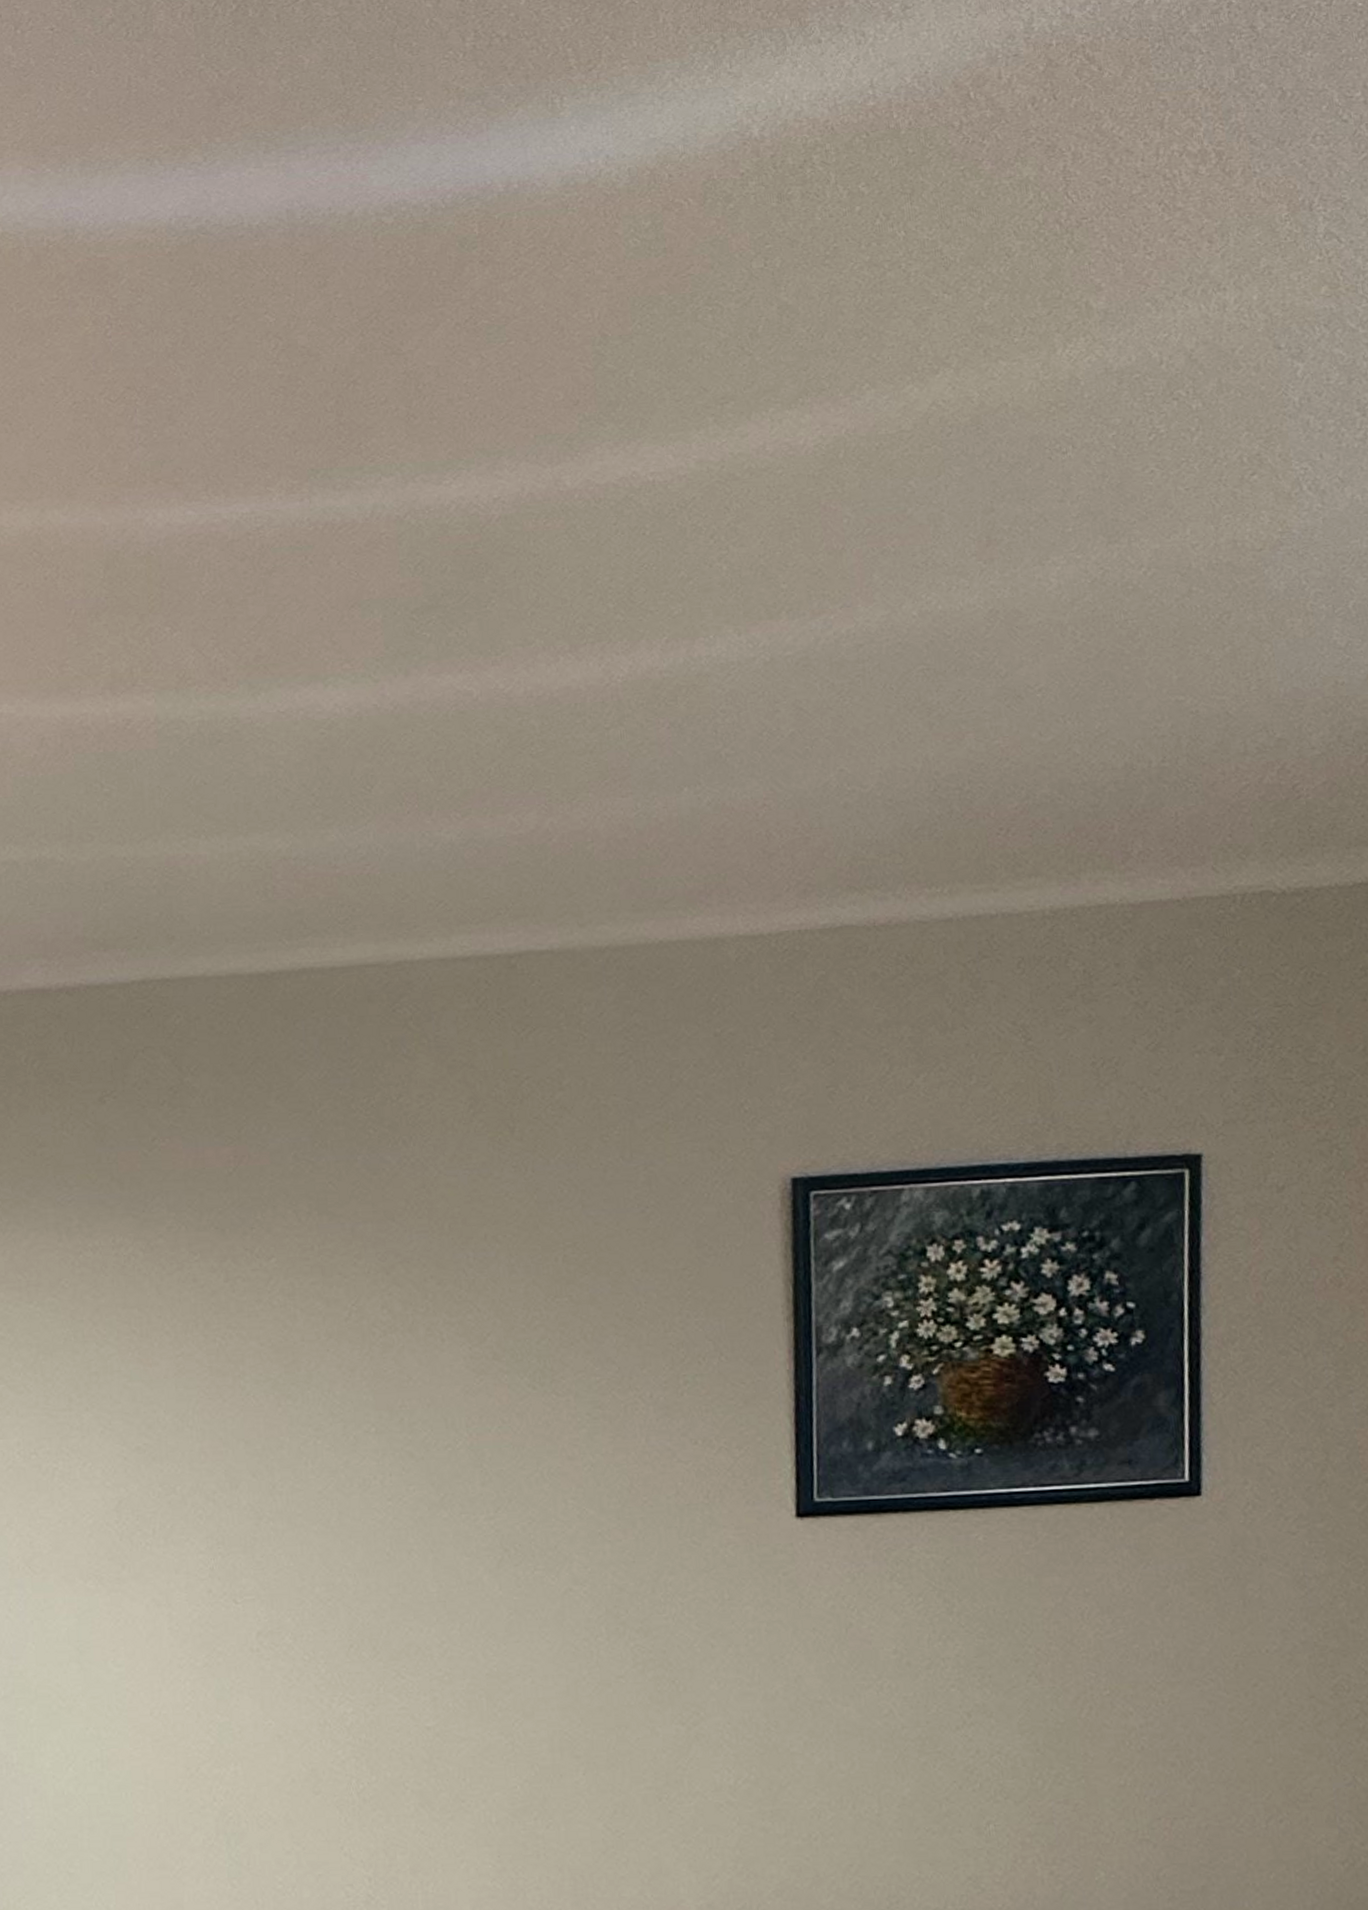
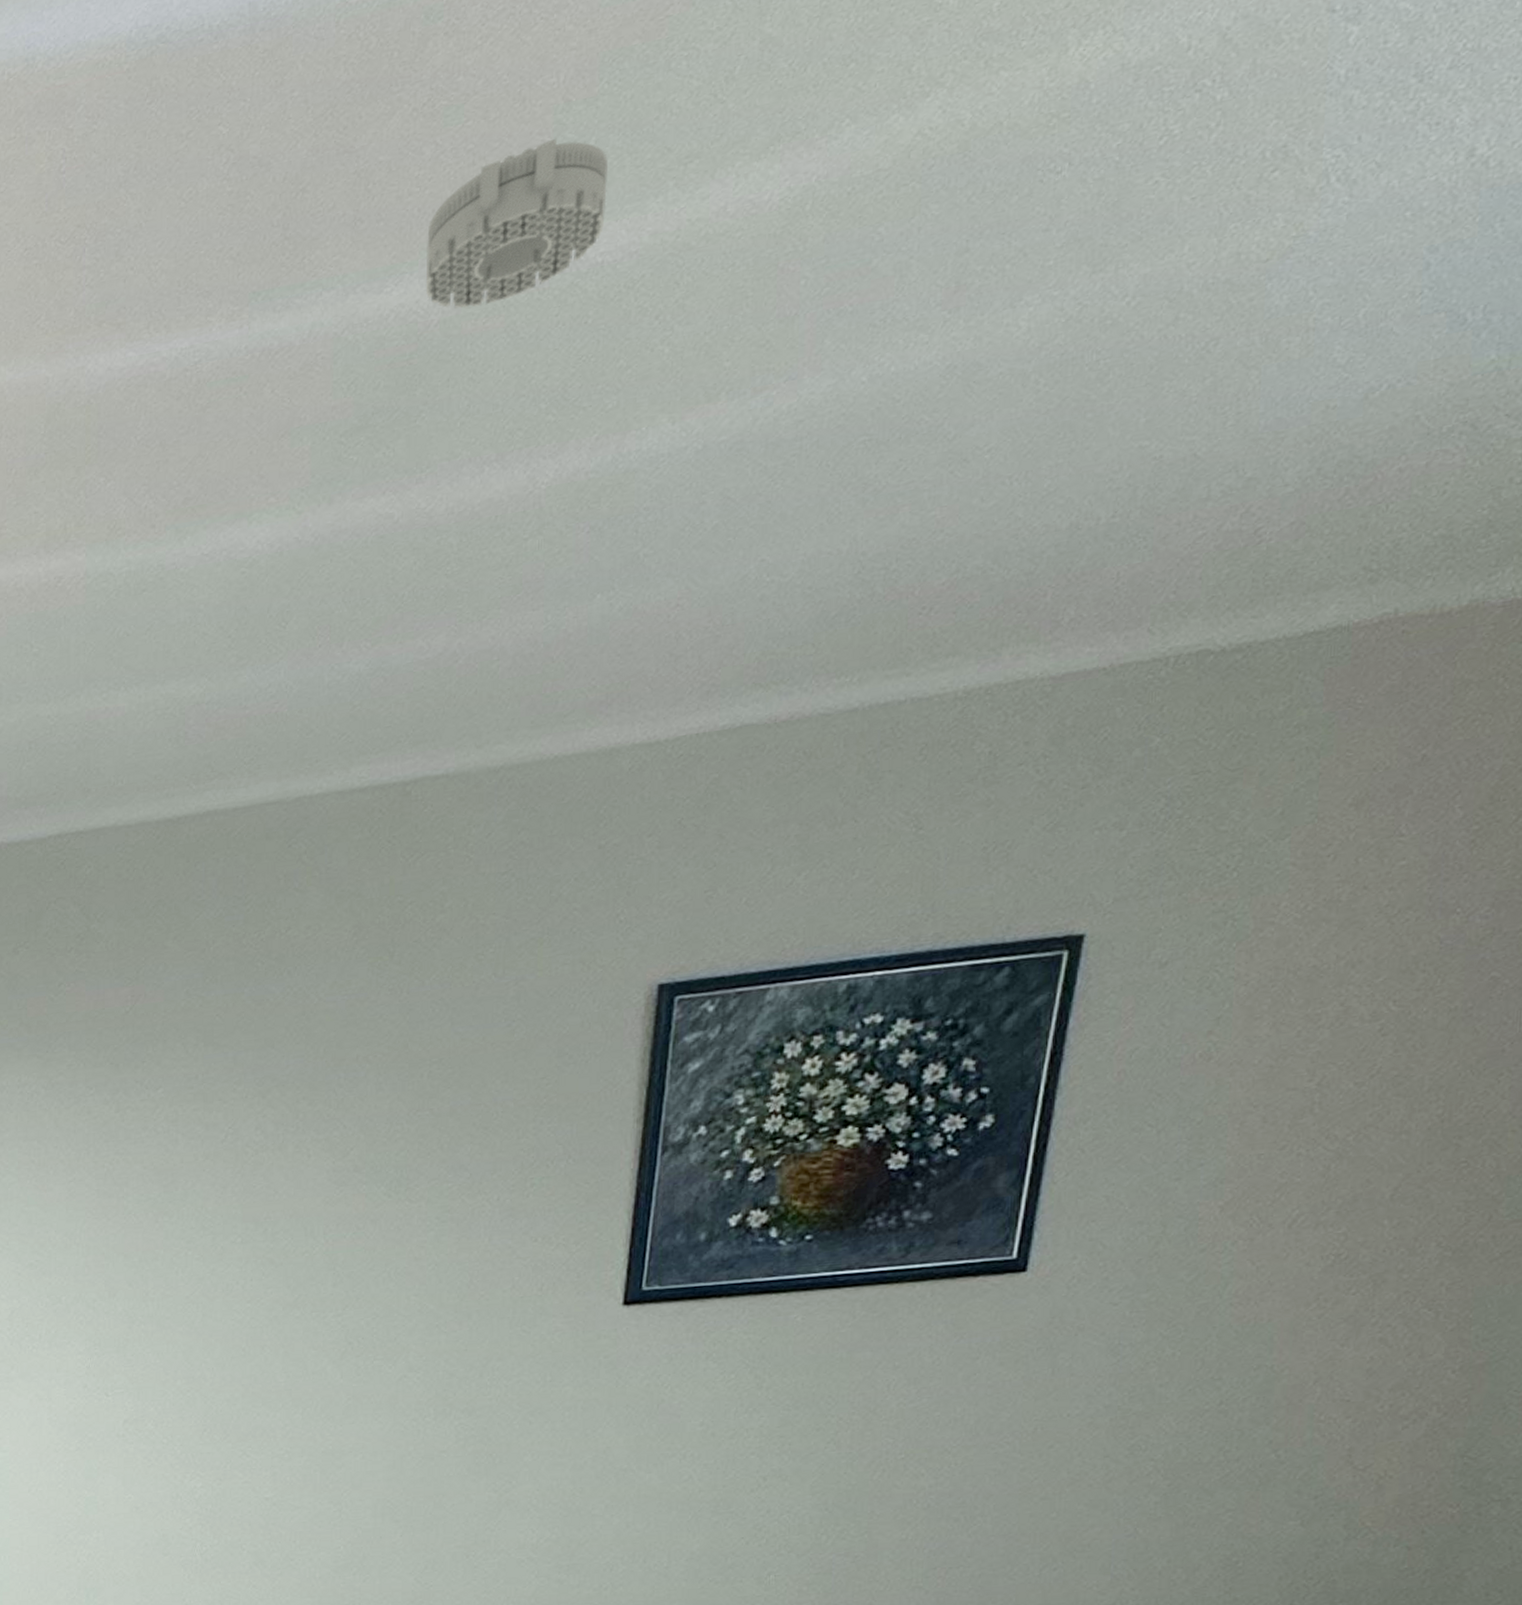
smoke detector: none [480,366,652,508] -> present [425,138,609,309]

